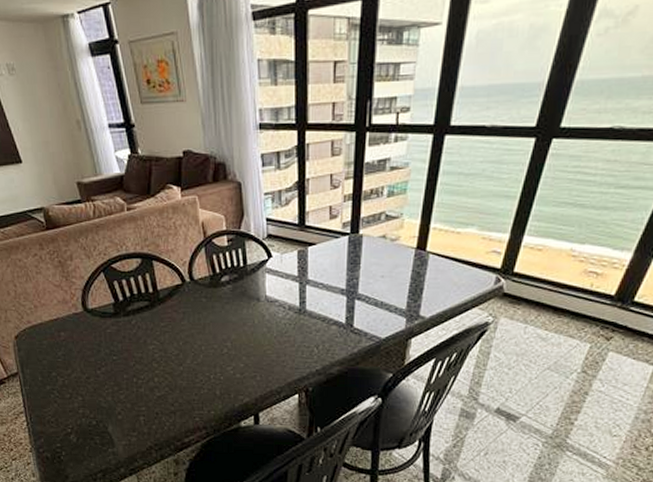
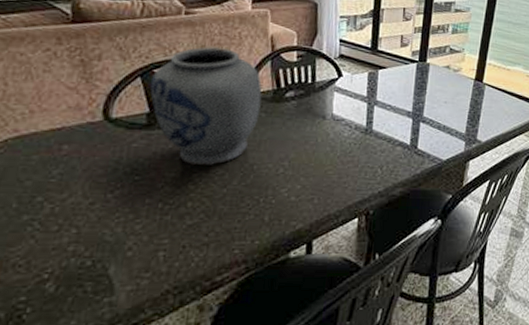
vase: none [110,239,201,348] -> present [149,47,262,166]

